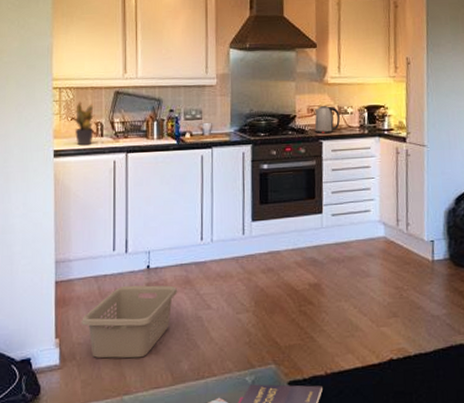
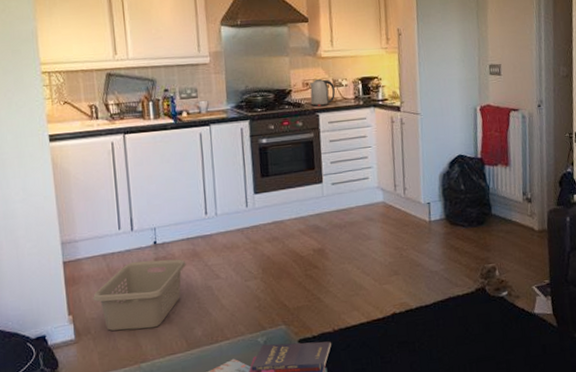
potted plant: present [73,102,98,146] -> none [65,85,91,130]

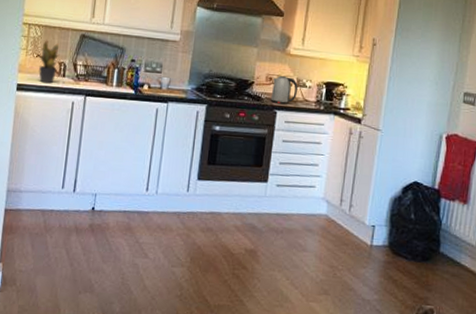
potted plant: none [65,85,91,130] -> present [38,40,62,84]
laundry basket: present [93,259,186,331] -> none [25,223,119,294]

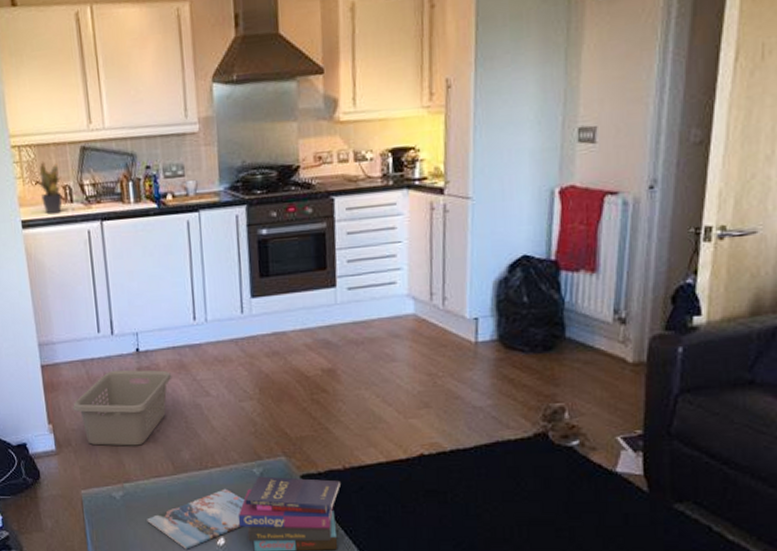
laundry basket: none [25,223,119,294] -> present [73,370,172,446]
kettle: present [270,75,299,105] -> none [323,150,357,189]

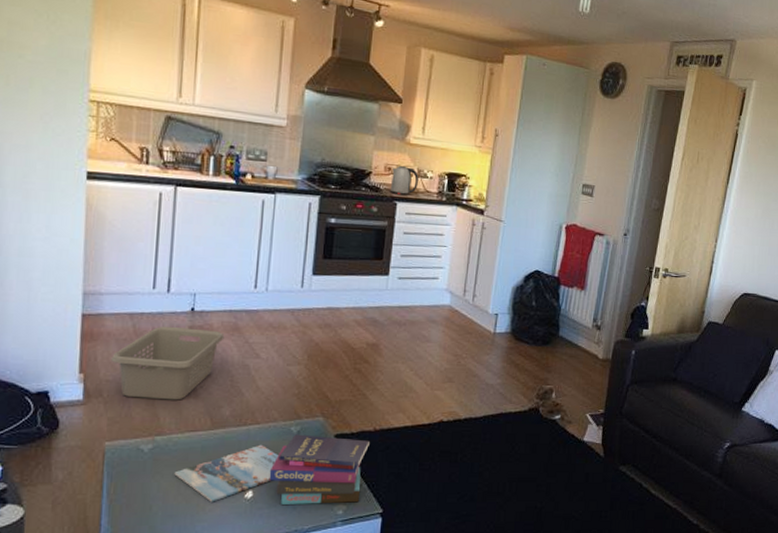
potted plant: present [36,162,65,215] -> none [113,121,143,172]
kettle: none [323,150,357,189] -> present [390,165,420,196]

